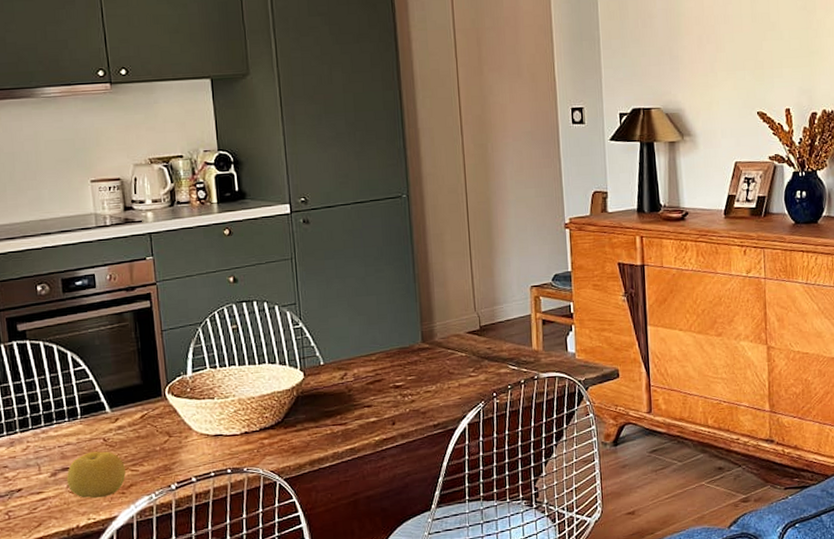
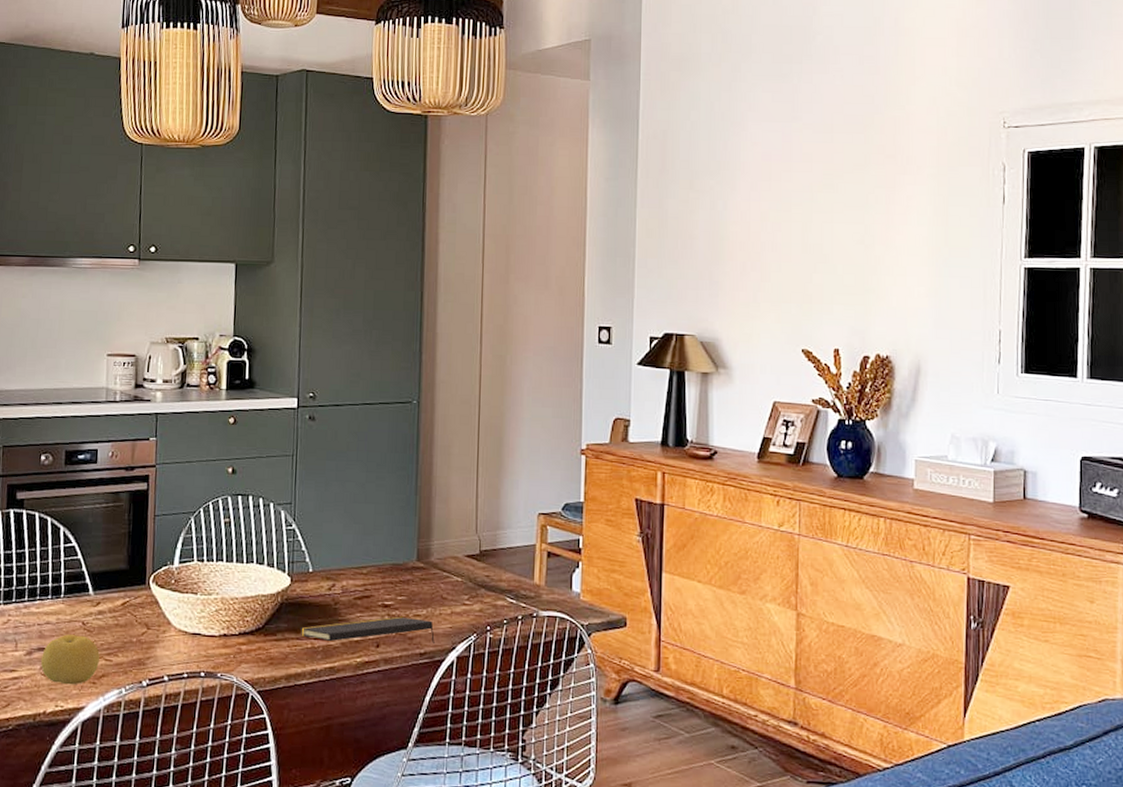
notepad: none [318,394,446,426] -> present [300,616,435,643]

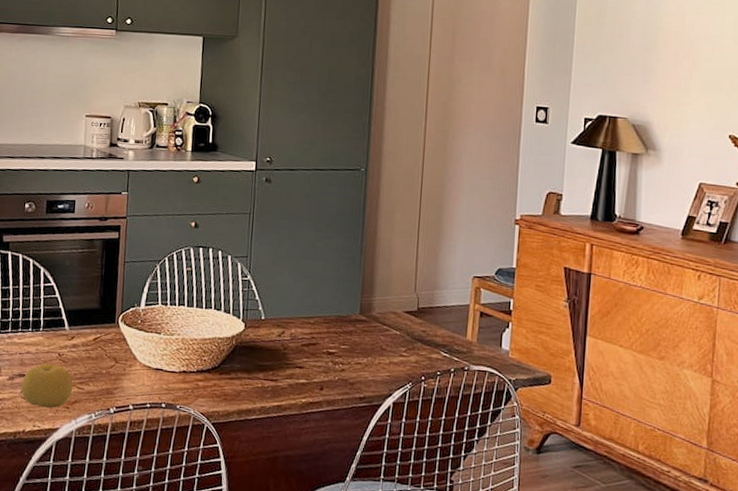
notepad: present [300,616,435,643] -> none [252,363,373,389]

